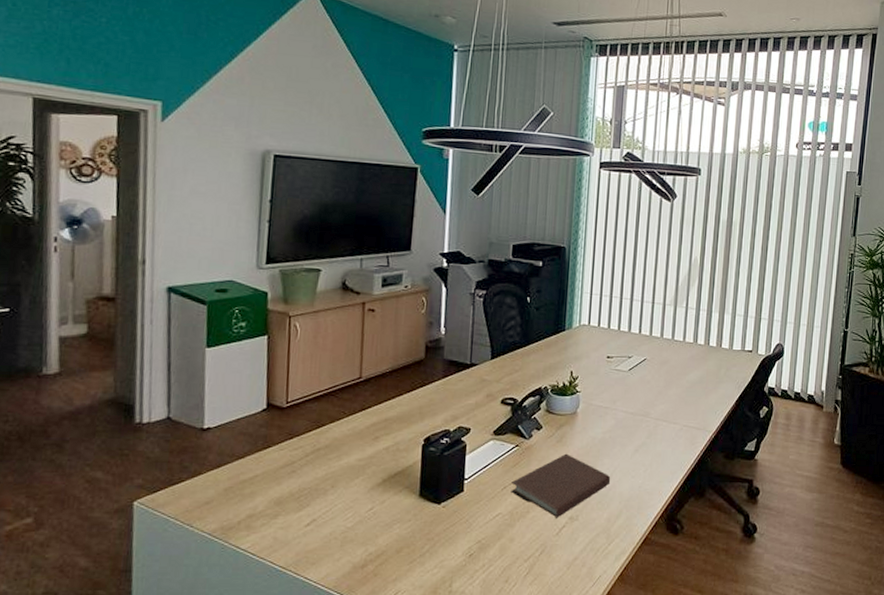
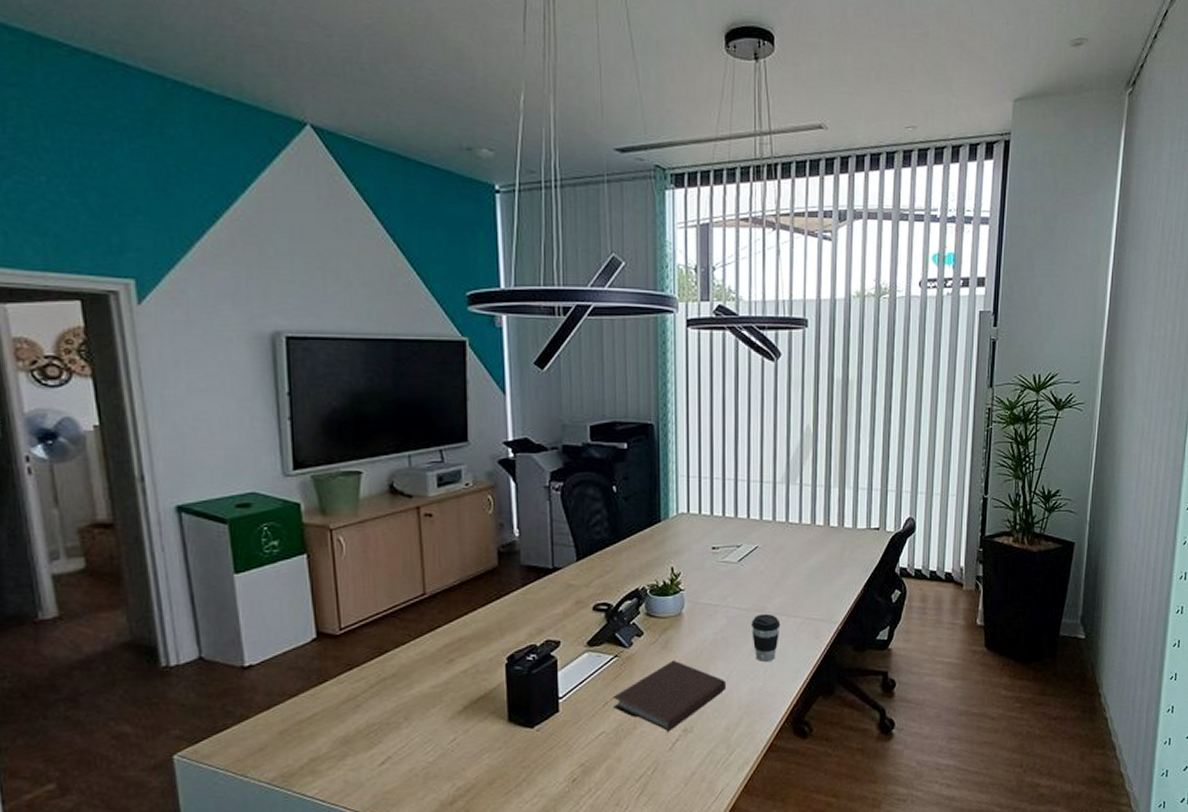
coffee cup: none [635,418,662,463] -> present [752,613,781,663]

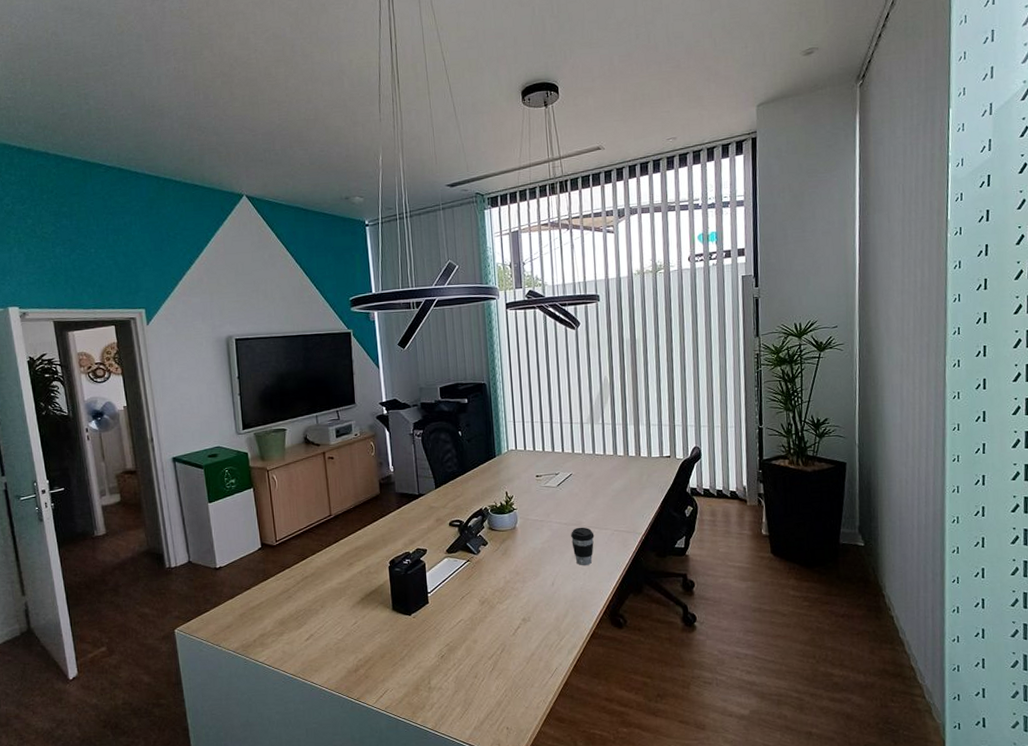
notebook: present [613,660,727,732] -> none [468,564,555,621]

